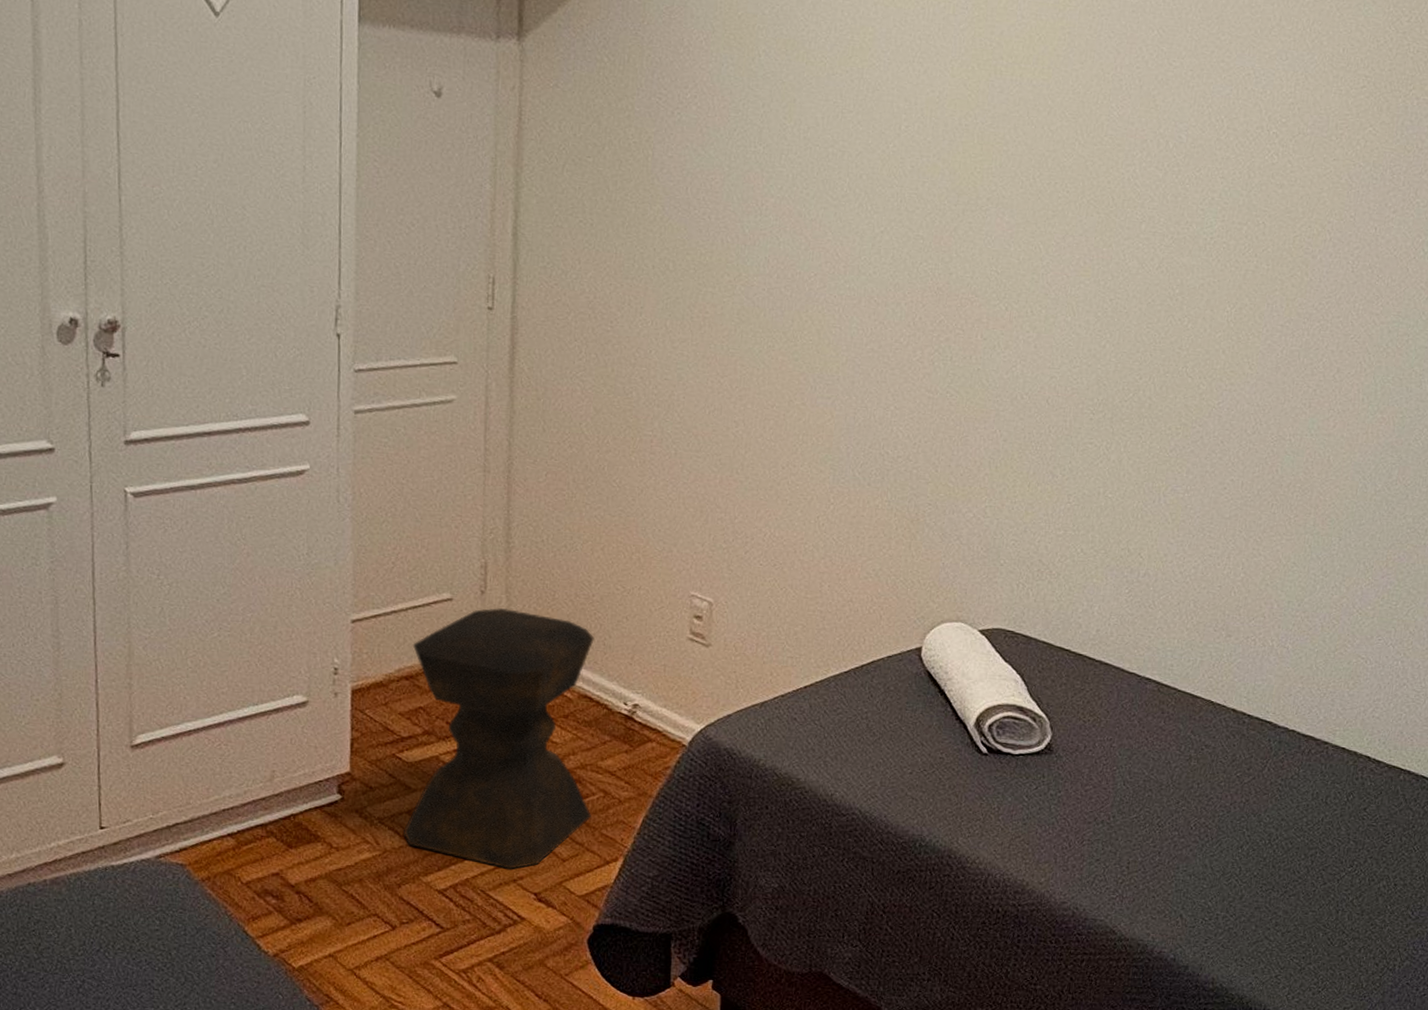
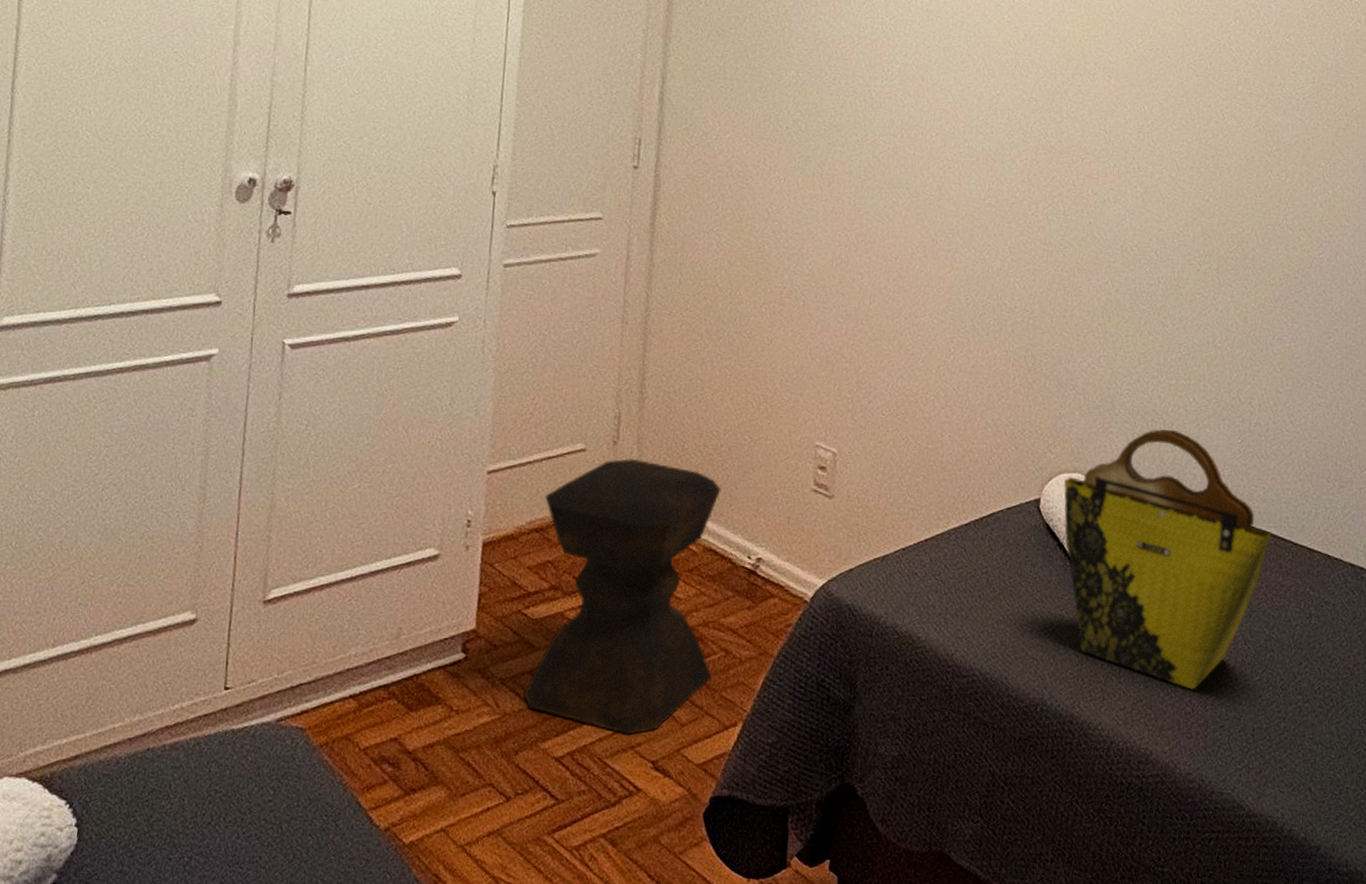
tote bag: none [945,579,1156,827] -> present [1063,429,1272,690]

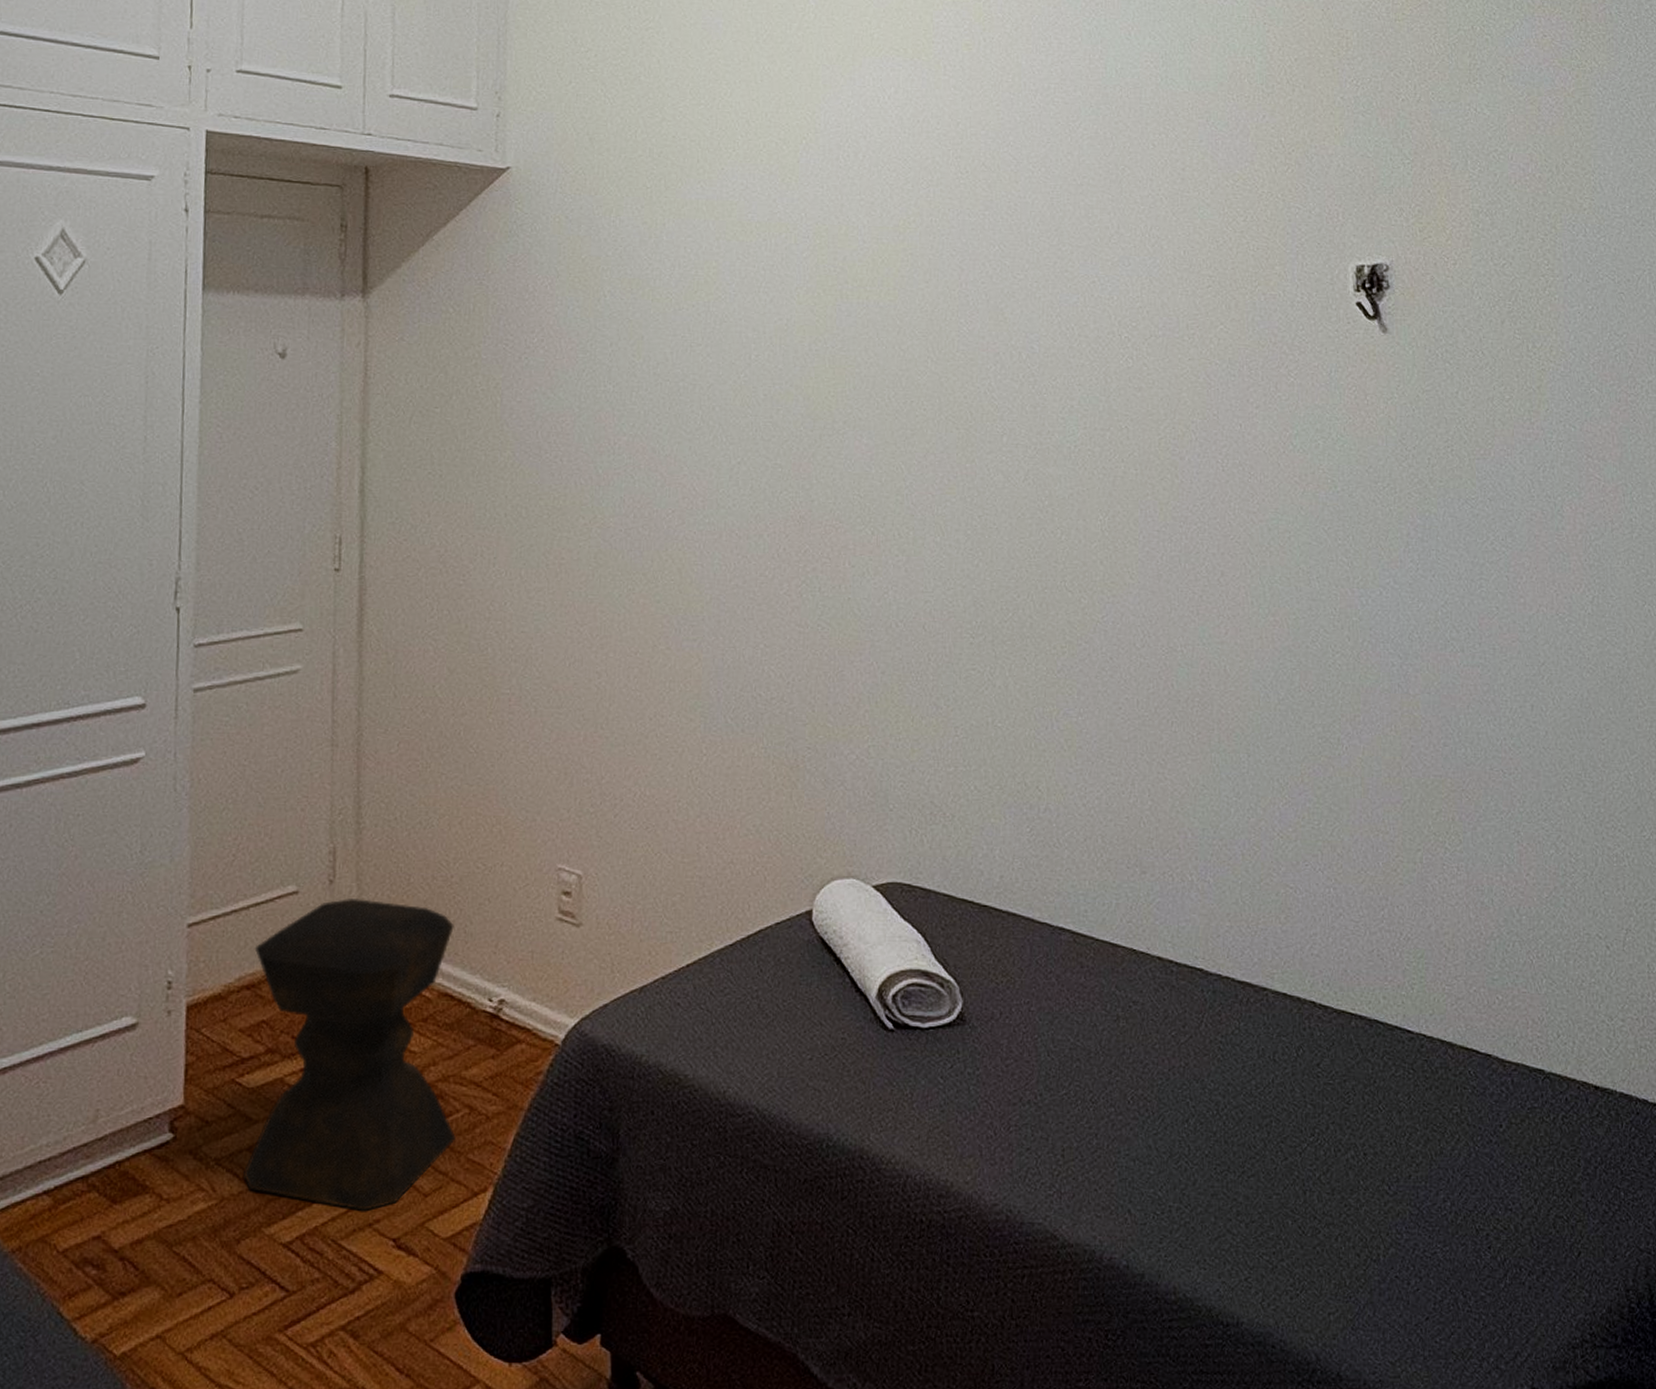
tote bag: present [1063,429,1272,690] -> none [837,823,1070,1111]

